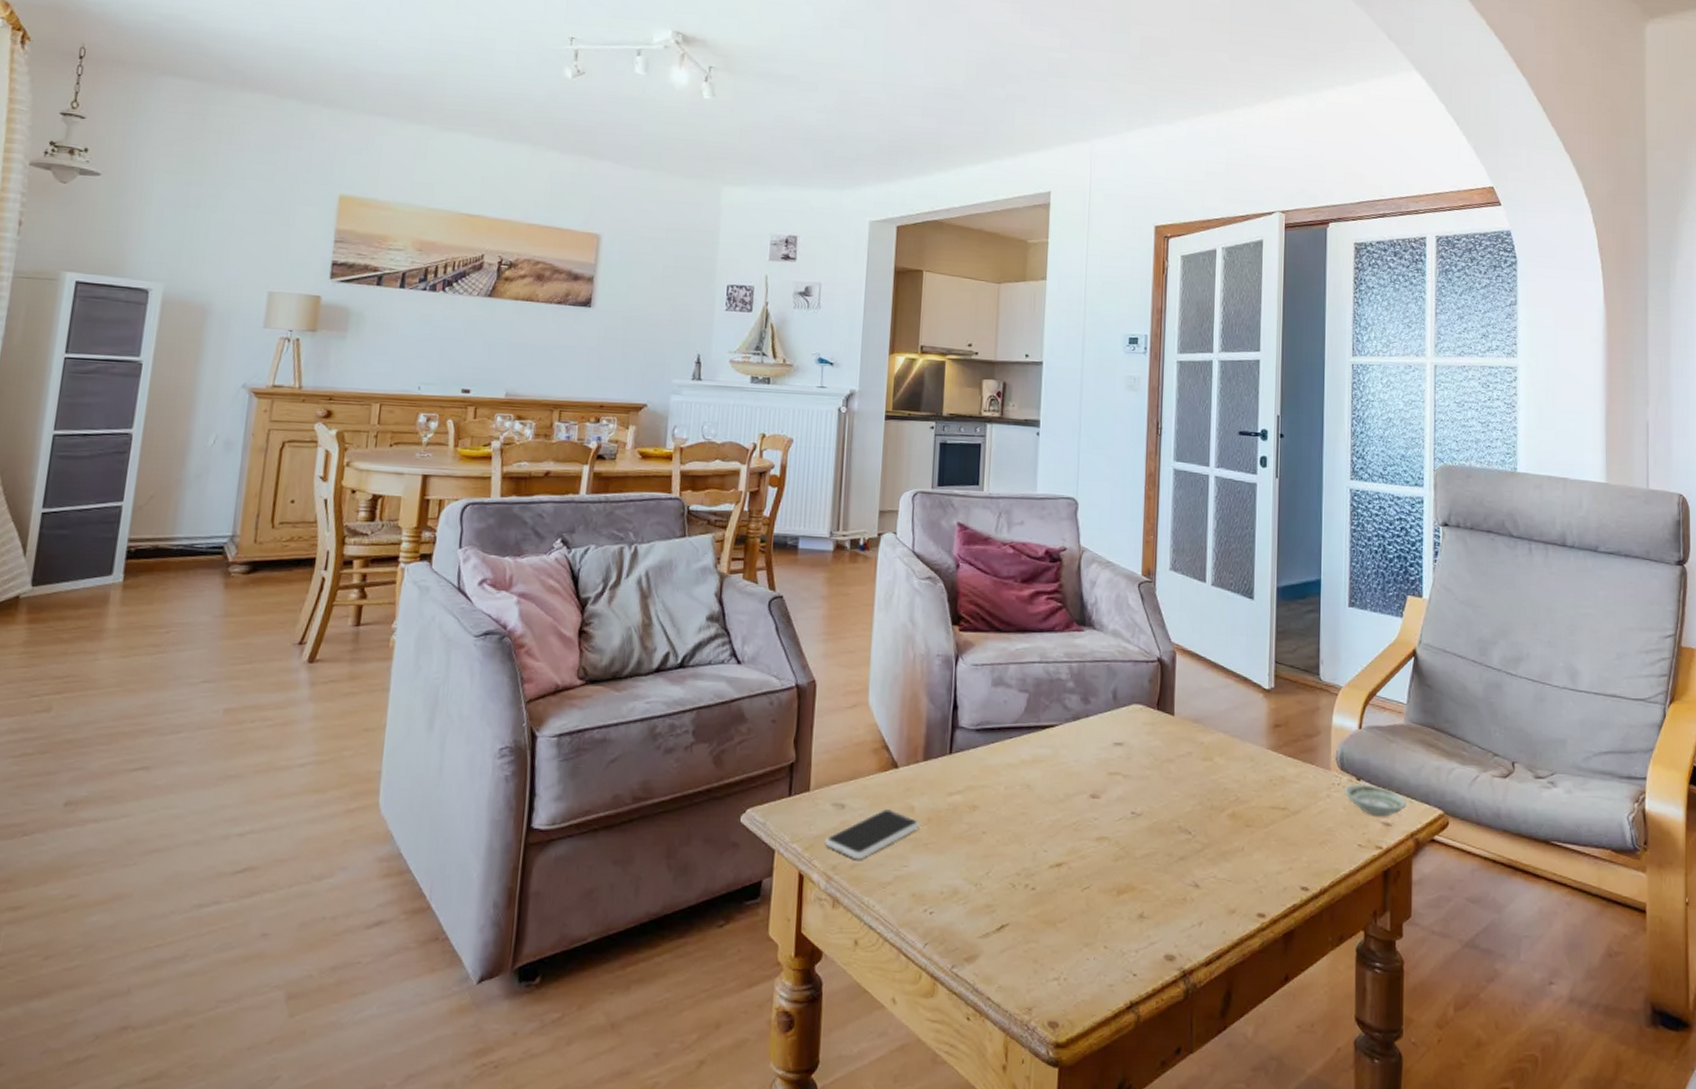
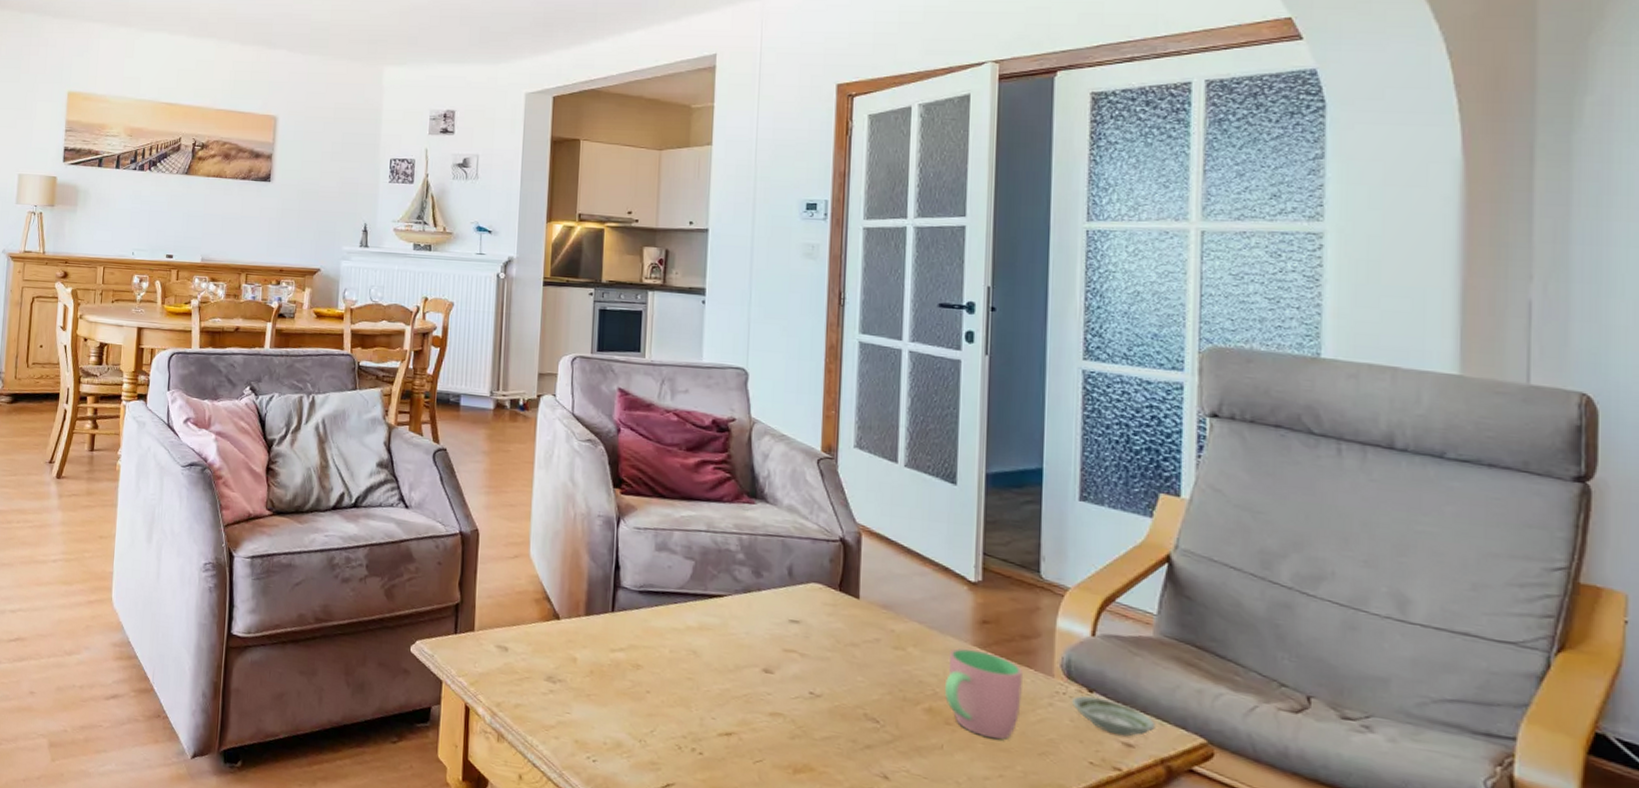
smartphone: present [824,809,920,860] -> none [489,657,582,701]
cup: none [1244,752,1308,835] -> present [944,648,1024,739]

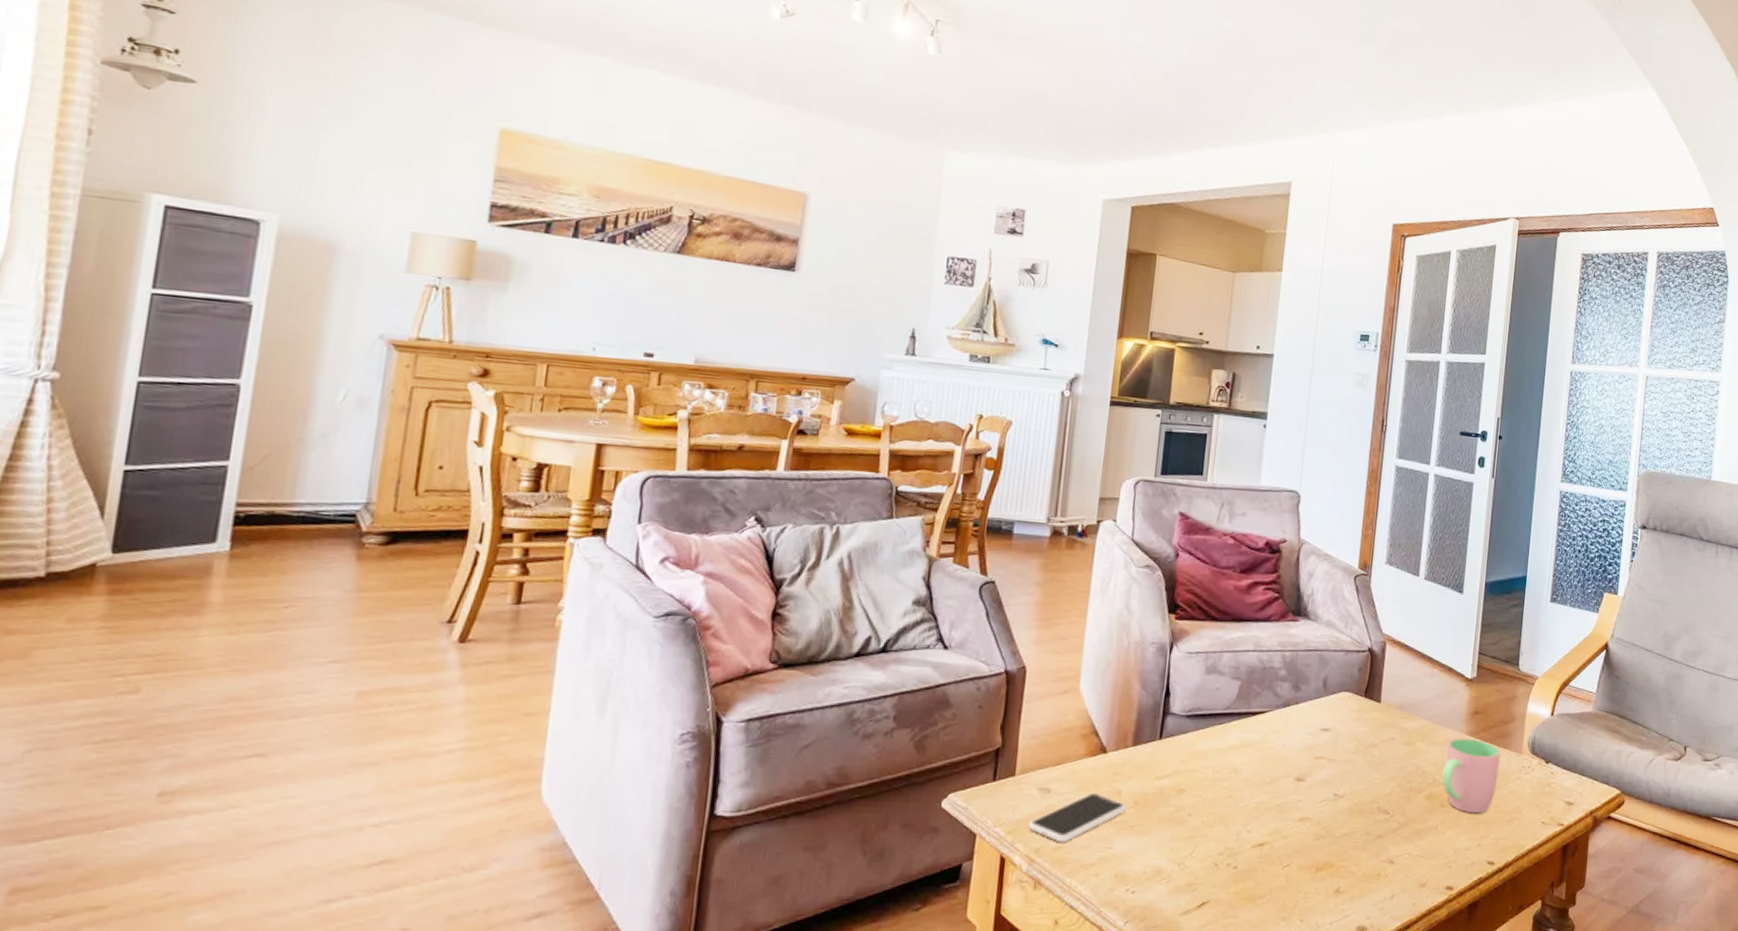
smartphone: none [489,657,582,701] -> present [1028,793,1126,843]
saucer: present [1071,696,1156,737] -> none [1533,766,1589,797]

